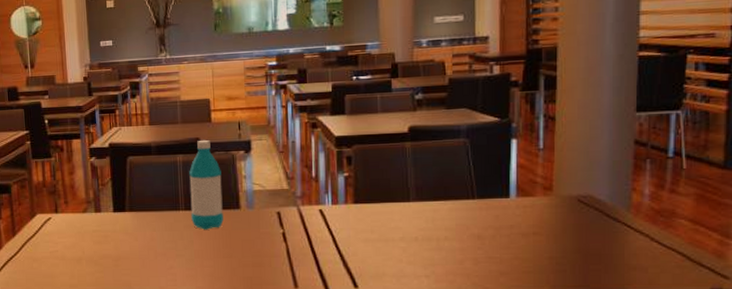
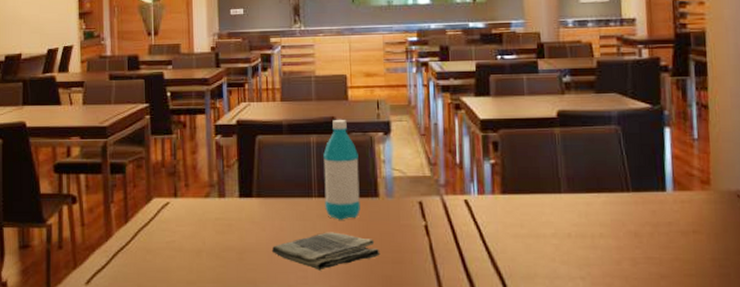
dish towel: none [143,240,242,274] -> present [271,232,381,270]

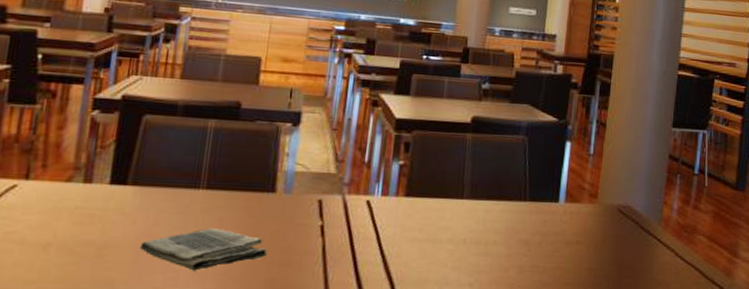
water bottle: present [323,120,360,220] -> none [212,105,261,216]

